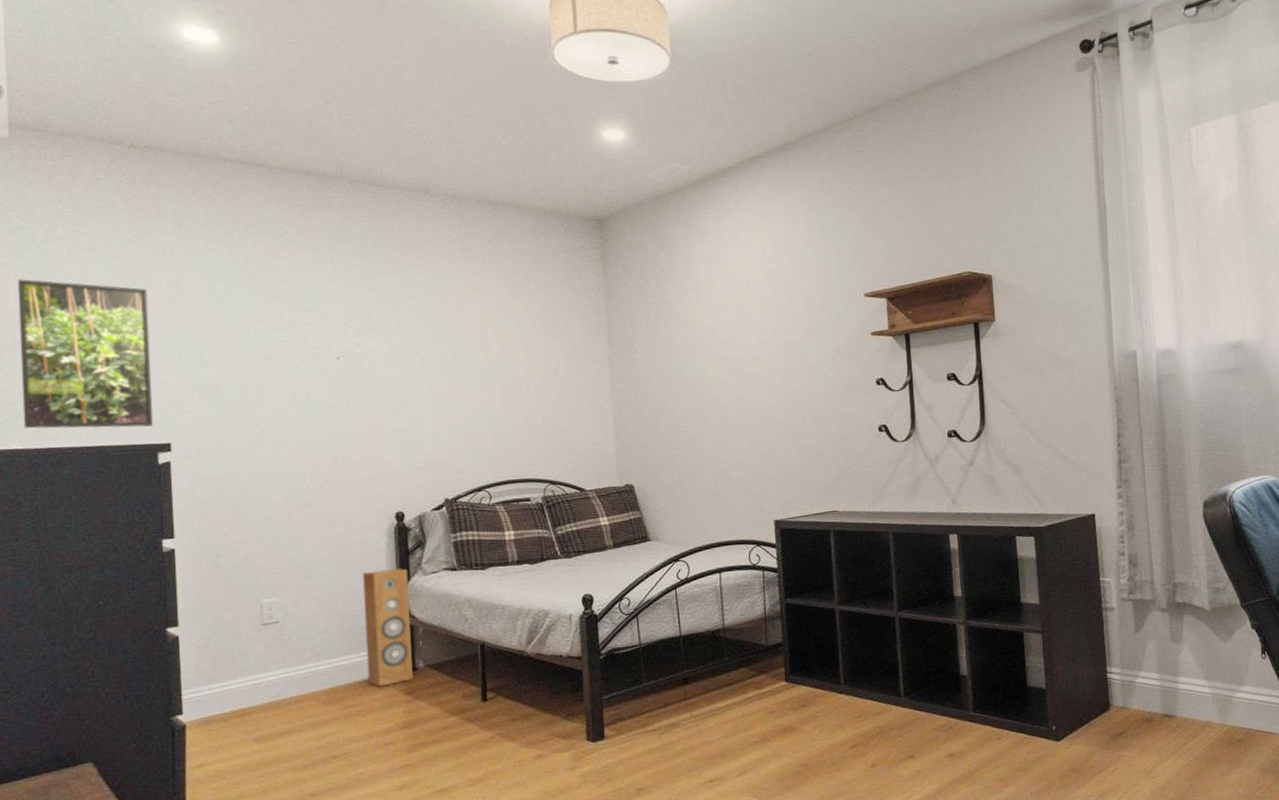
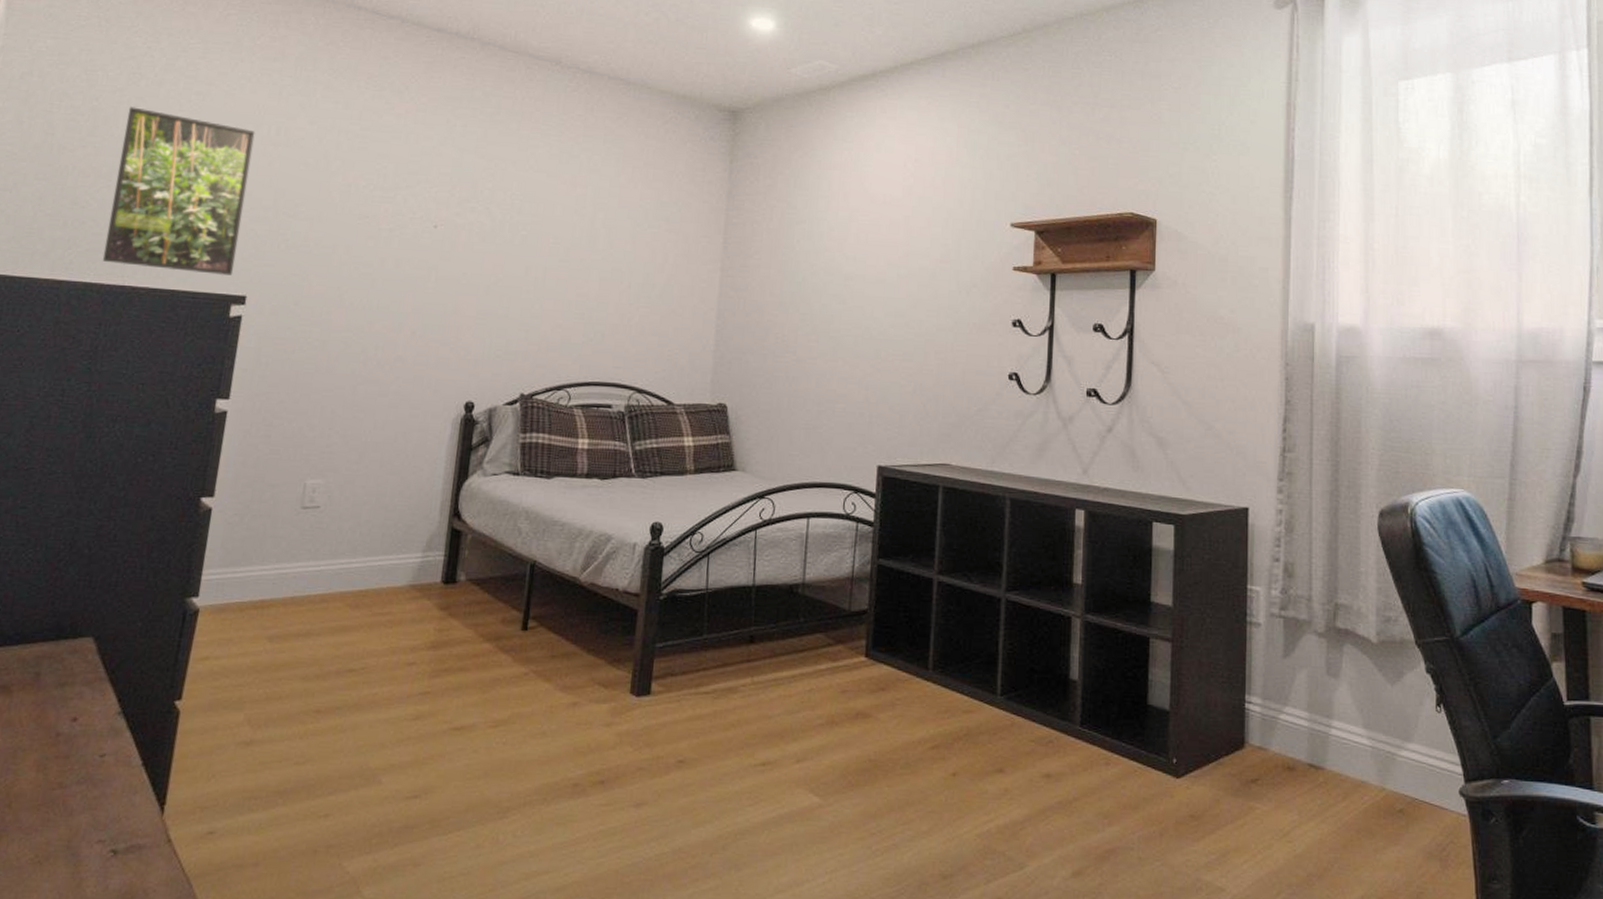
speaker: present [362,568,413,687] -> none [402,463,467,597]

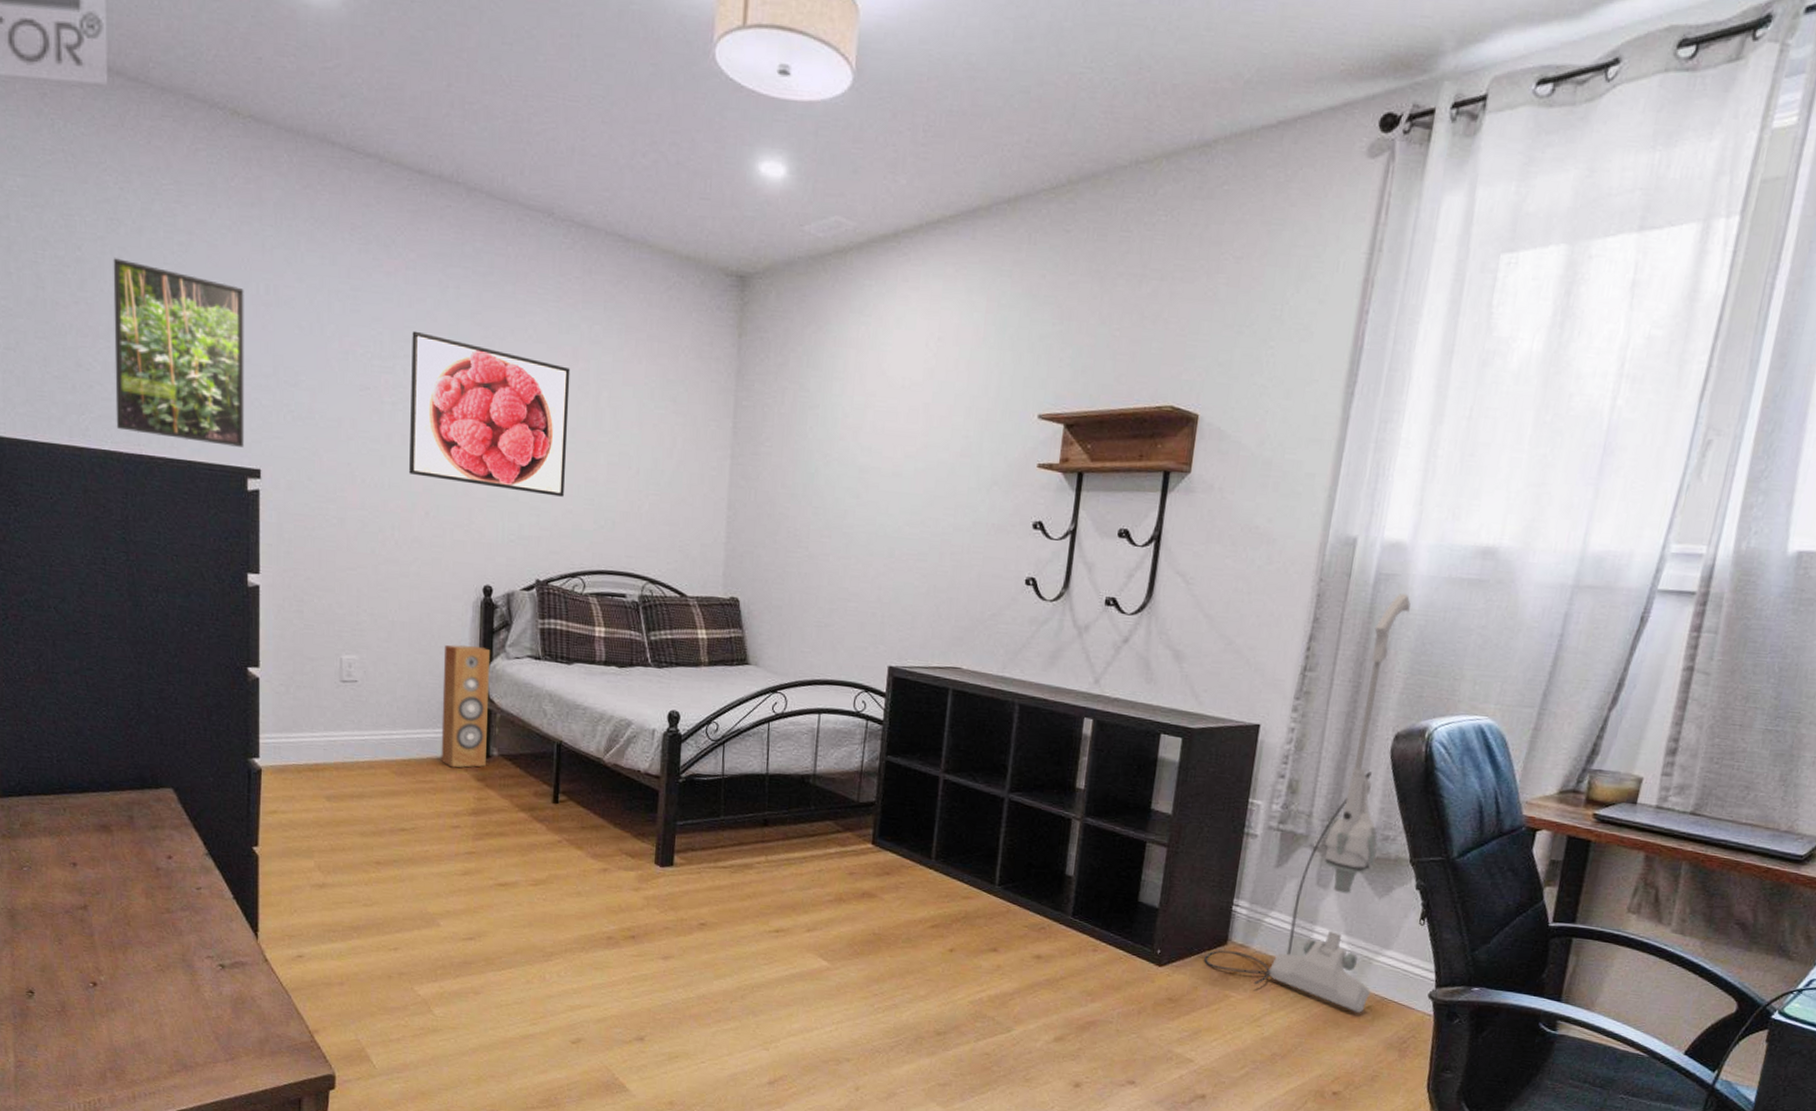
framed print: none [399,164,568,312] -> present [409,331,571,497]
speaker: none [402,463,467,597] -> present [441,644,491,768]
vacuum cleaner: none [1223,374,1399,818] -> present [1204,594,1411,1013]

